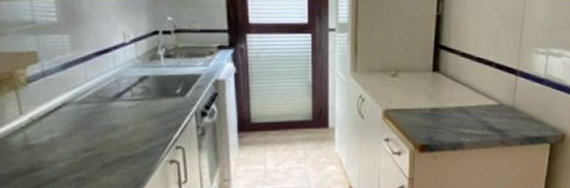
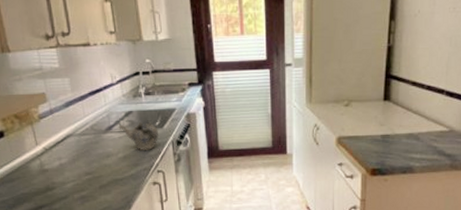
teapot: none [130,90,180,124] -> present [118,122,159,151]

